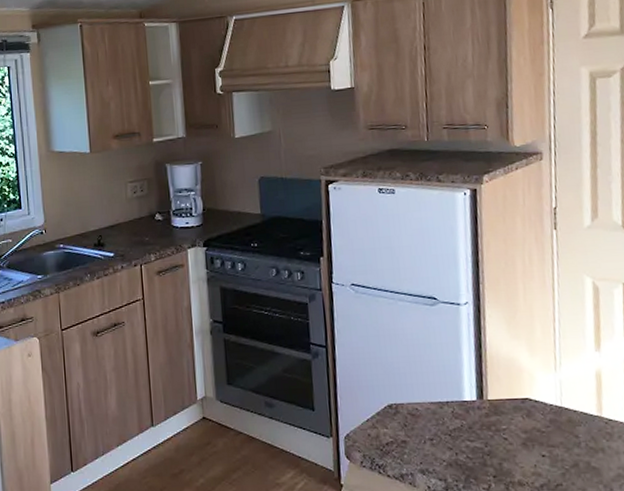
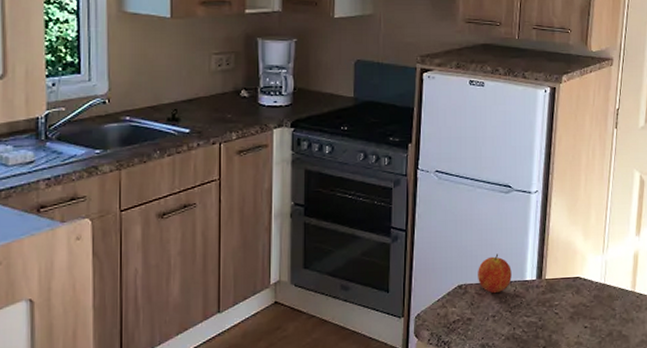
fruit: none [408,371,448,415] -> present [478,254,512,294]

